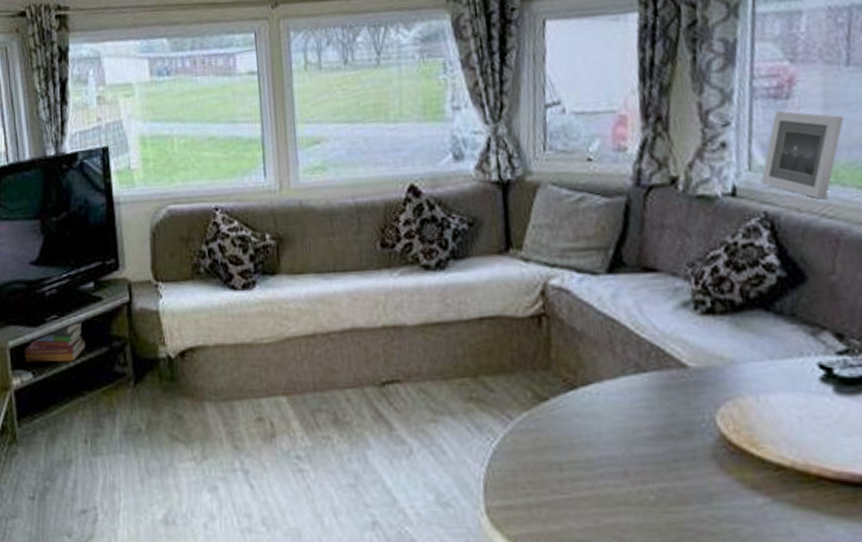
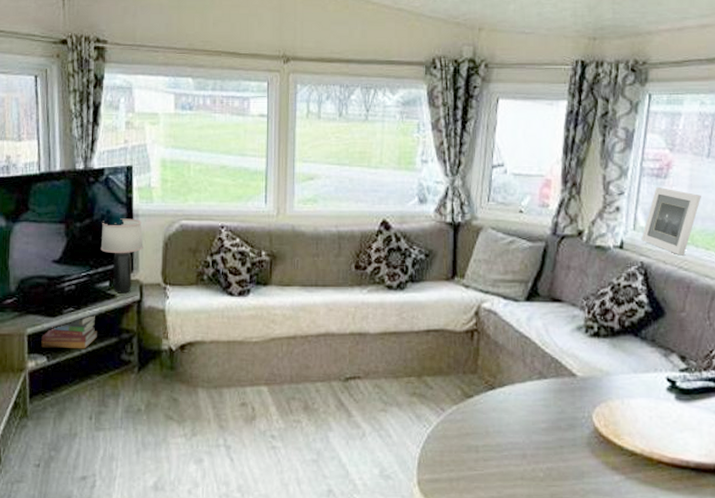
table lamp: none [80,207,128,295] -> present [100,218,143,294]

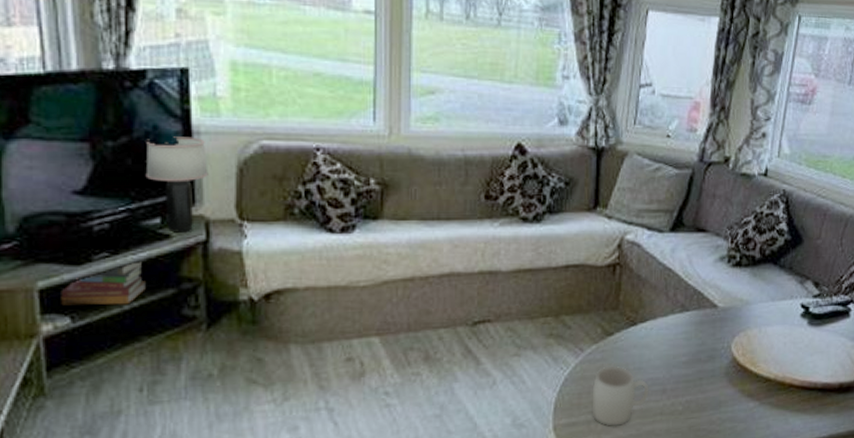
mug: none [453,427,509,486] -> present [592,366,649,427]
picture frame: present [641,186,701,256] -> none [785,113,841,183]

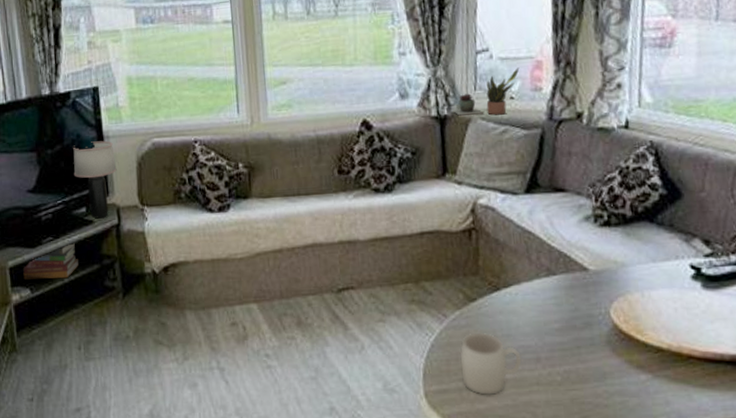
succulent plant: none [611,127,640,149] -> present [453,93,483,116]
potted plant: none [644,106,679,152] -> present [486,67,520,115]

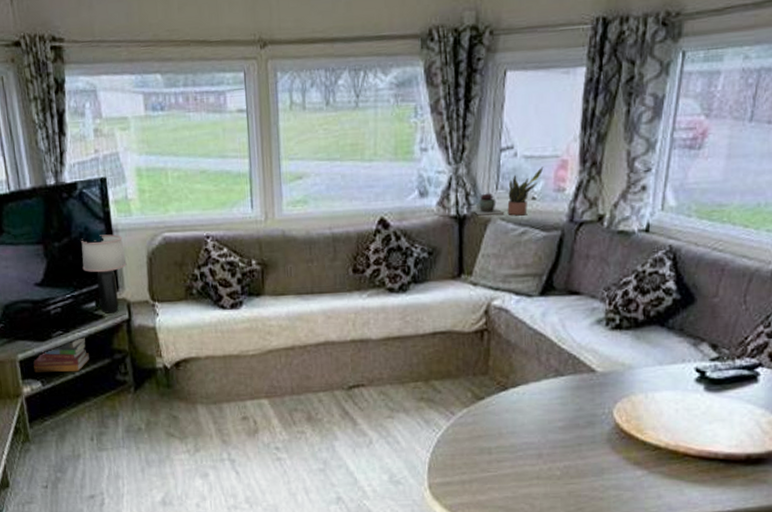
mug: present [459,332,522,395] -> none [465,429,524,488]

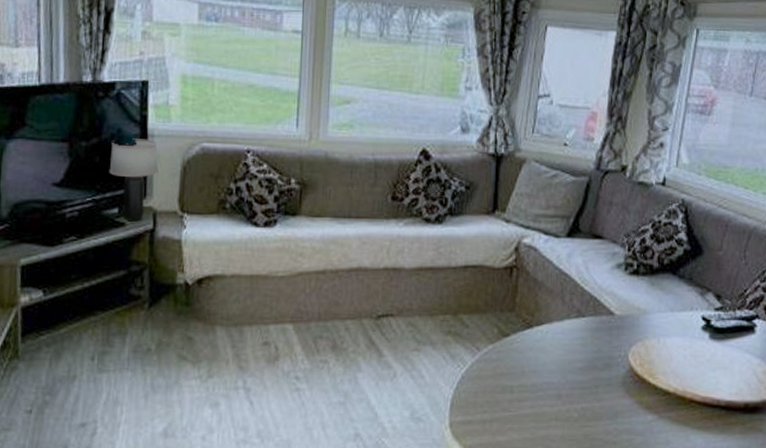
books: present [33,337,89,373] -> none [37,245,103,283]
succulent plant: present [473,193,503,216] -> none [510,135,538,157]
potted plant: present [507,167,544,216] -> none [541,116,576,160]

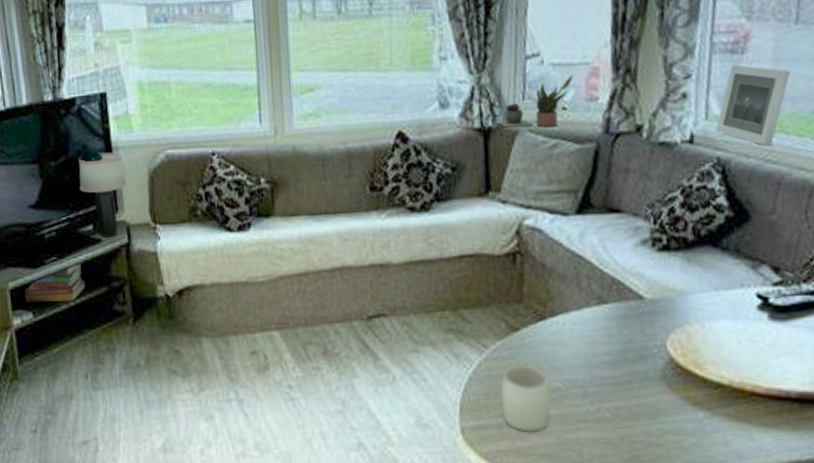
books: none [37,245,103,283] -> present [25,264,85,303]
mug: none [487,367,544,428] -> present [500,364,568,432]
succulent plant: none [510,135,538,157] -> present [498,103,532,128]
potted plant: none [541,116,576,160] -> present [535,74,574,128]
picture frame: none [683,123,743,194] -> present [716,64,790,146]

